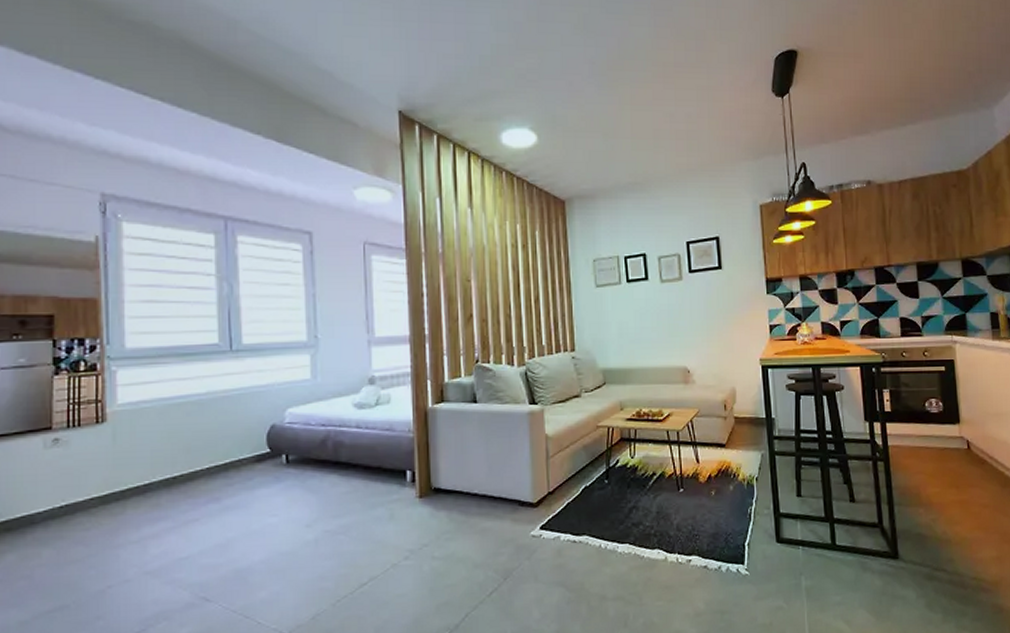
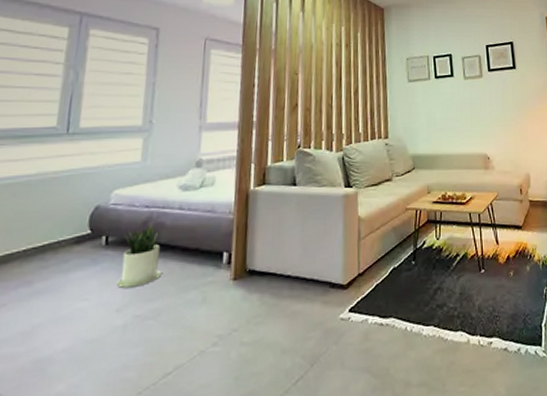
planter: none [303,442,346,505] -> present [116,224,162,288]

